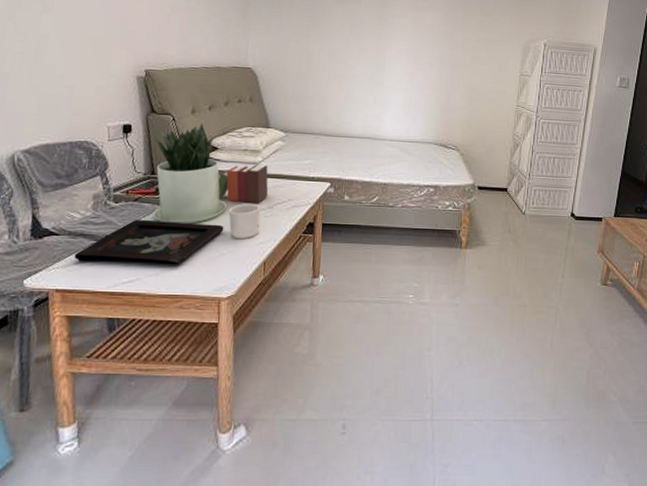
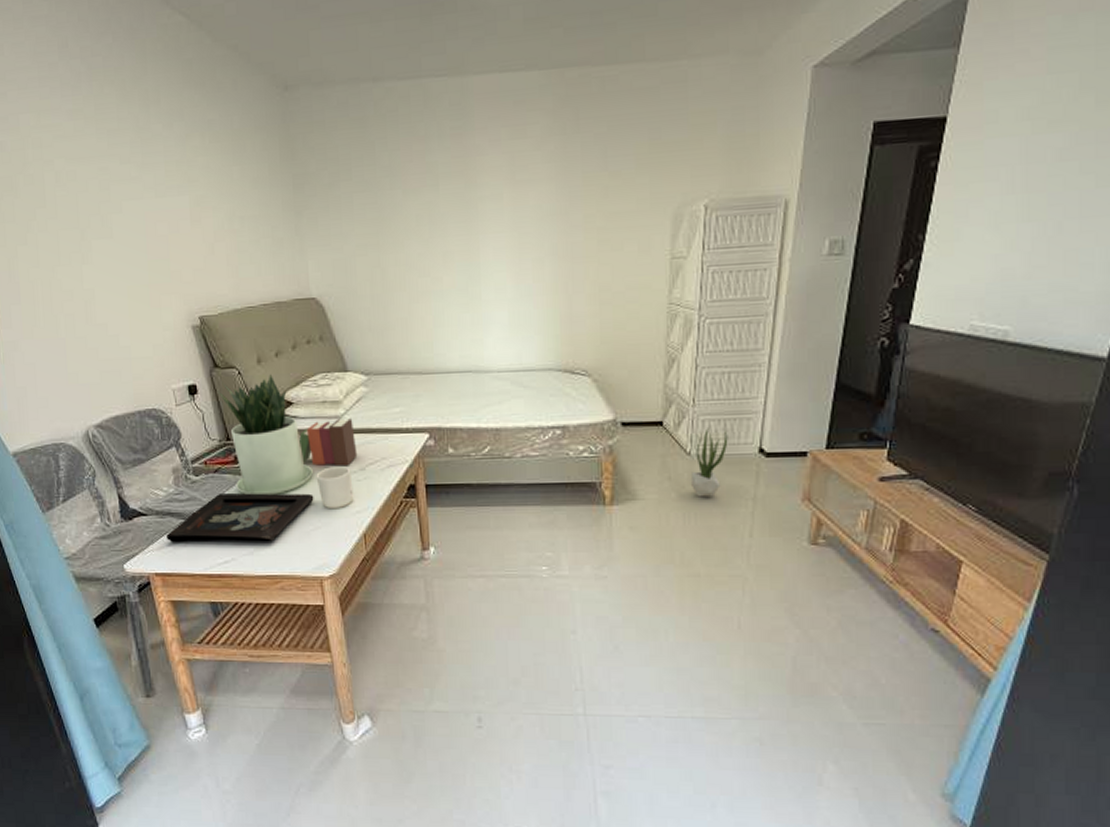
potted plant: none [523,196,551,247] -> present [690,428,728,497]

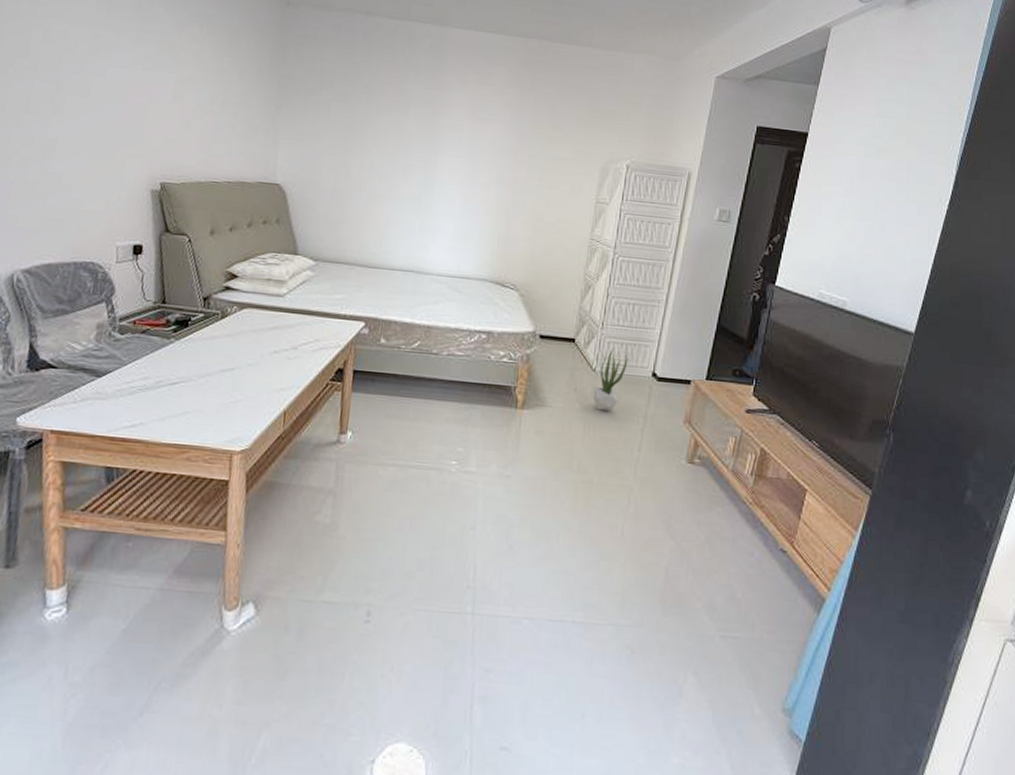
decorative tray: present [165,492,314,543] -> none [72,354,241,410]
planter: present [216,374,313,496] -> none [161,246,245,363]
books: present [299,418,358,467] -> none [235,297,294,344]
mug: present [316,466,354,509] -> none [246,342,283,384]

